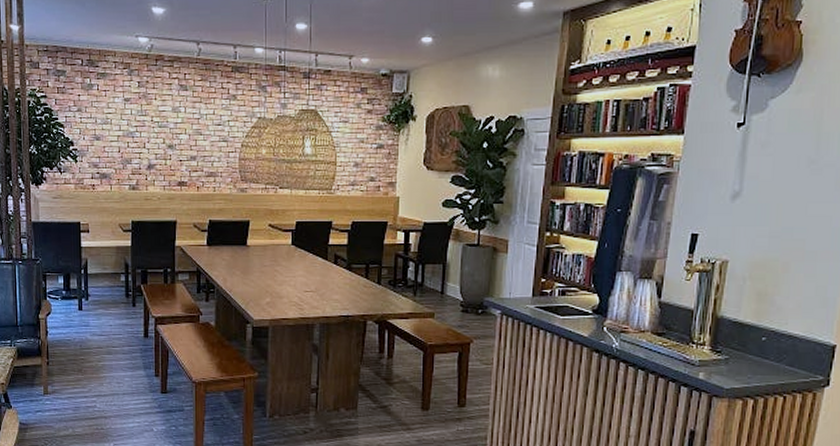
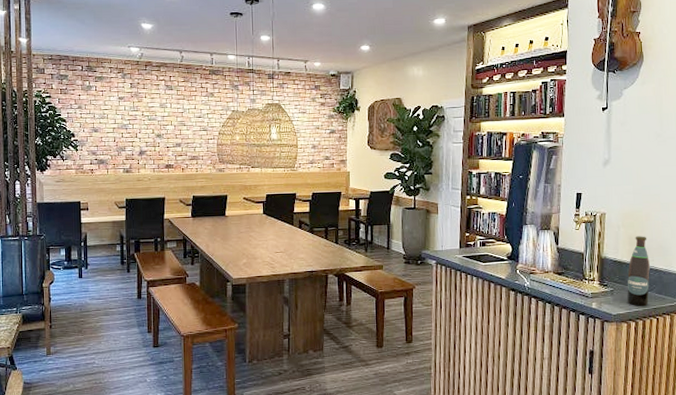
bottle: none [745,292,783,380] -> present [626,236,651,306]

